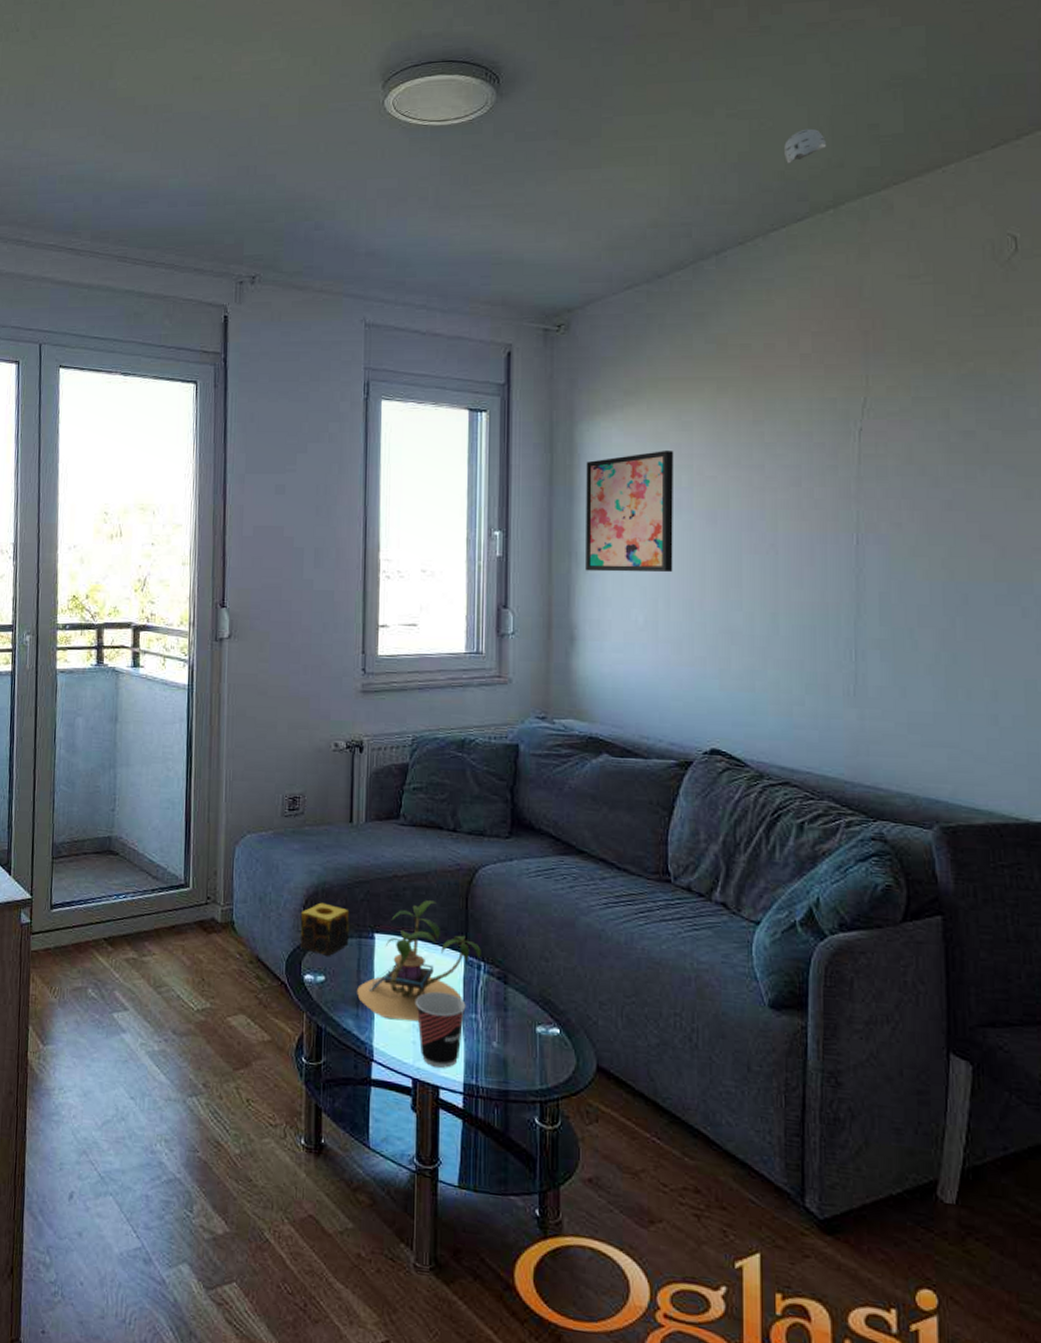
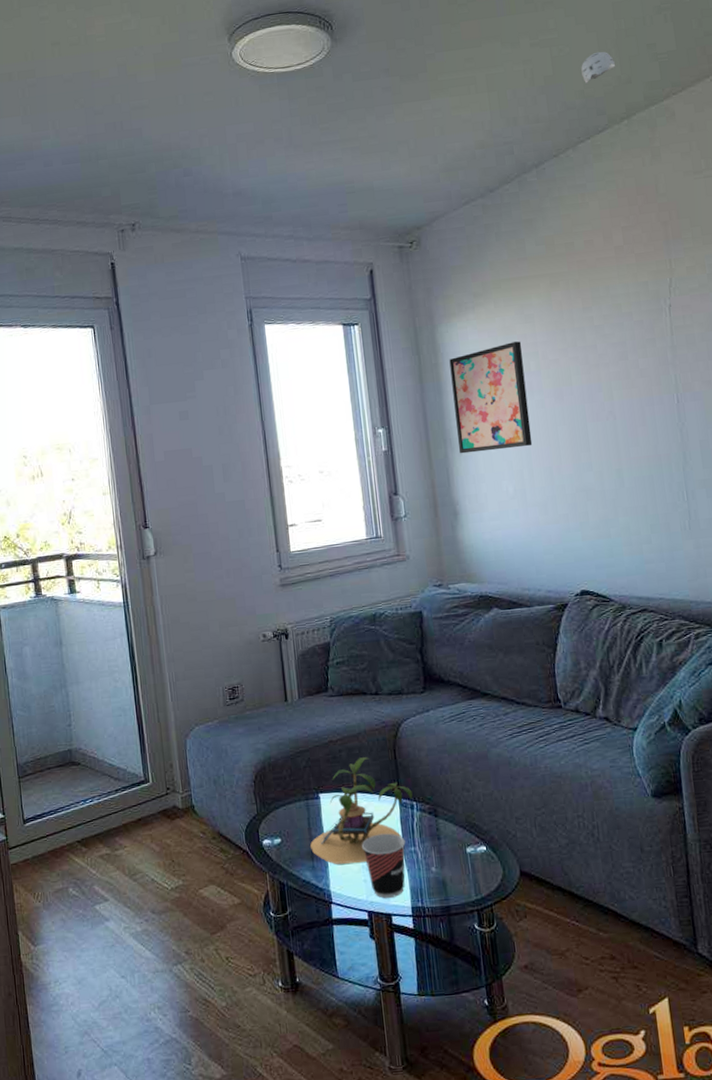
candle: present [299,902,350,957] -> none [252,775,298,822]

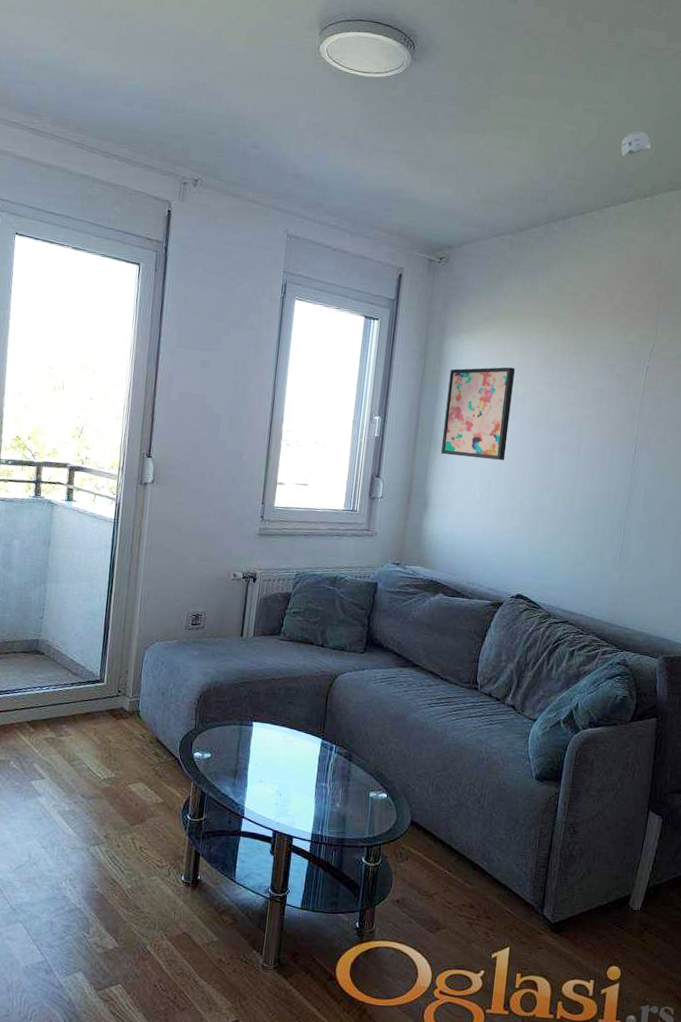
plant: present [310,757,413,865] -> none [235,698,334,788]
cup: present [362,833,406,898] -> none [280,766,319,823]

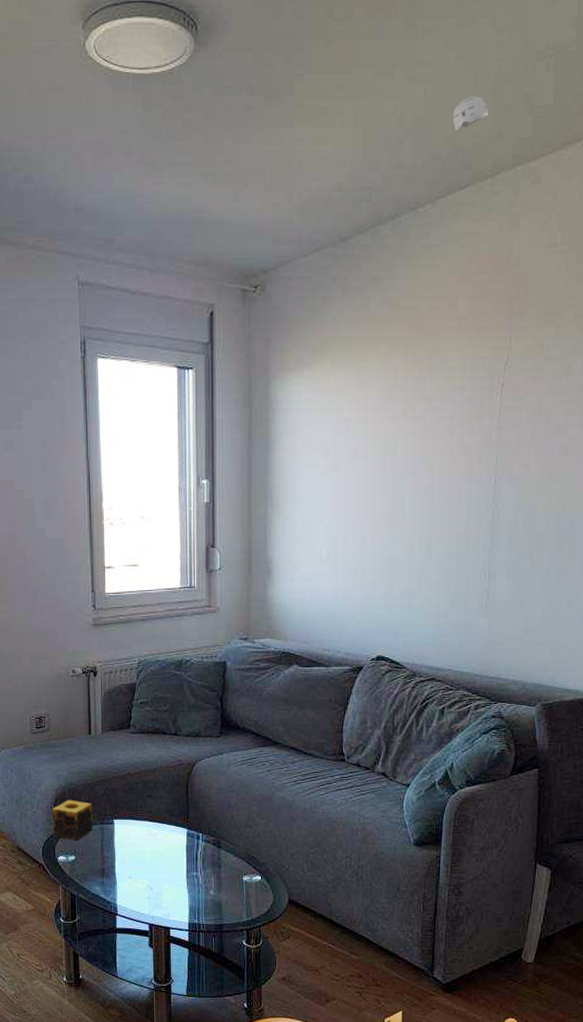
candle: none [192,697,235,739] -> present [52,800,93,841]
wall art: present [441,367,516,461] -> none [280,405,353,513]

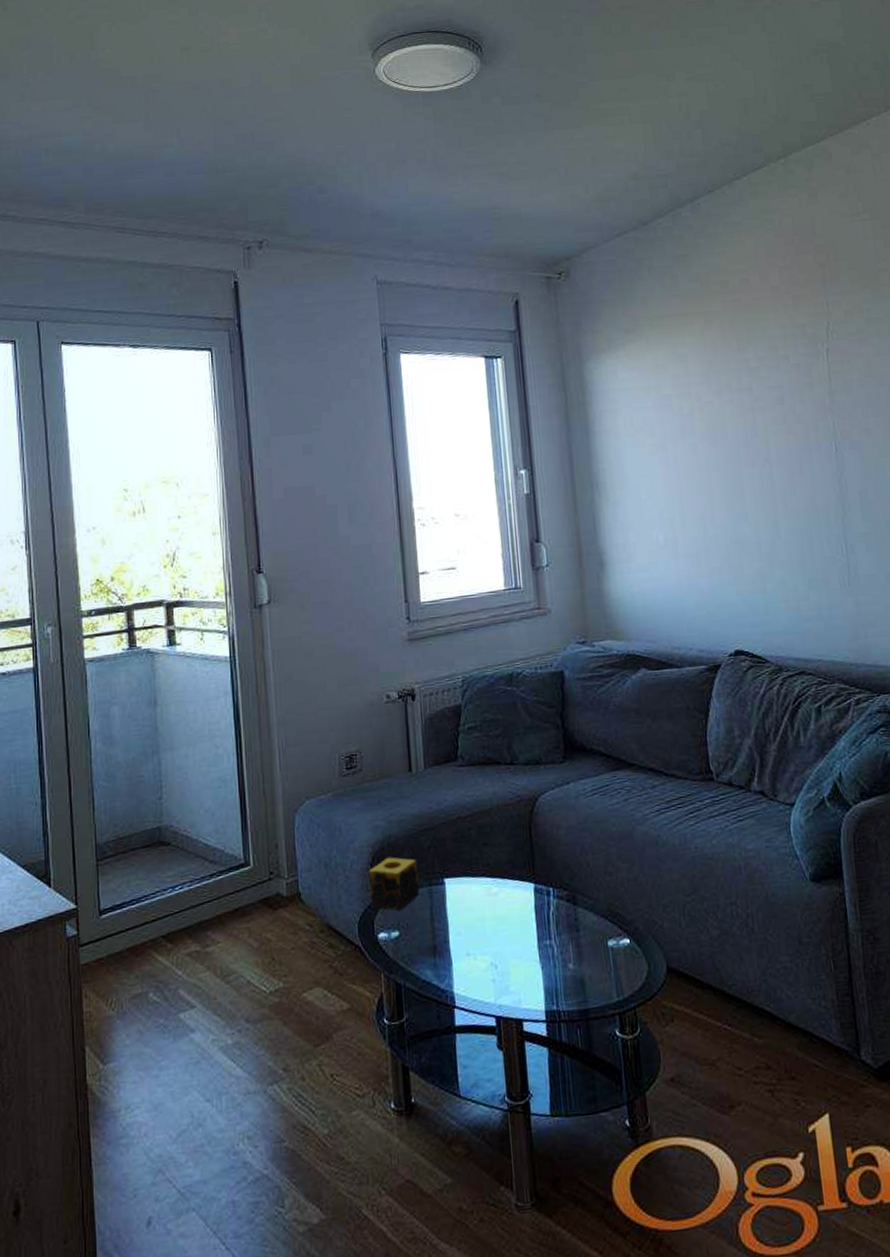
smoke detector: present [453,96,490,131] -> none [737,89,773,120]

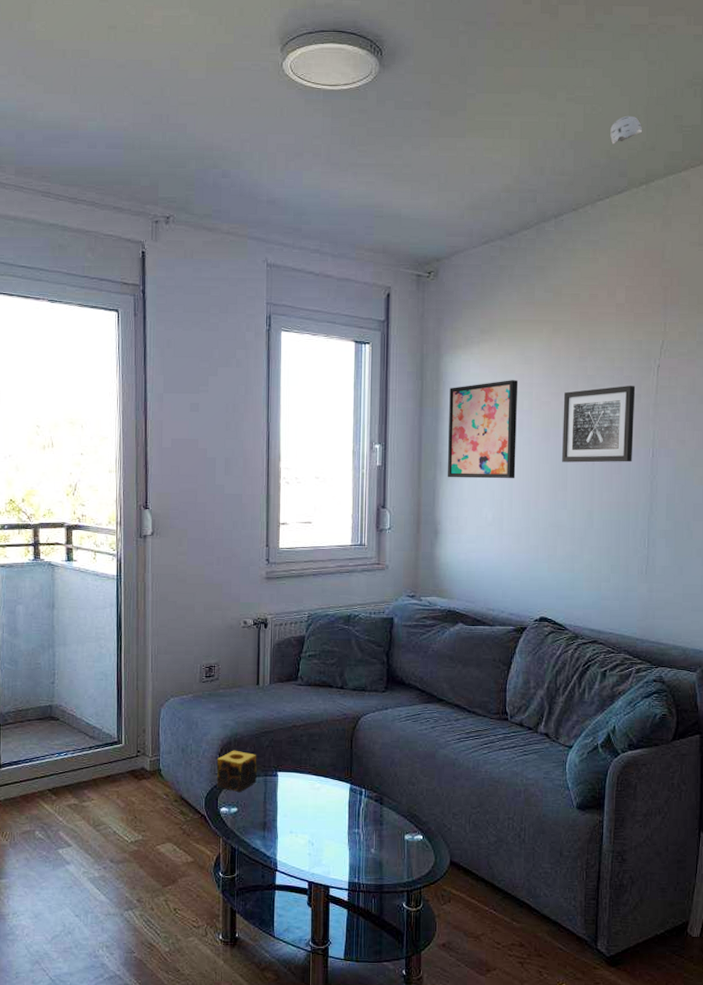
wall art: none [597,381,685,499] -> present [448,380,519,479]
wall art: none [727,374,814,468] -> present [562,386,636,463]
smoke detector: none [737,89,773,120] -> present [610,115,643,144]

